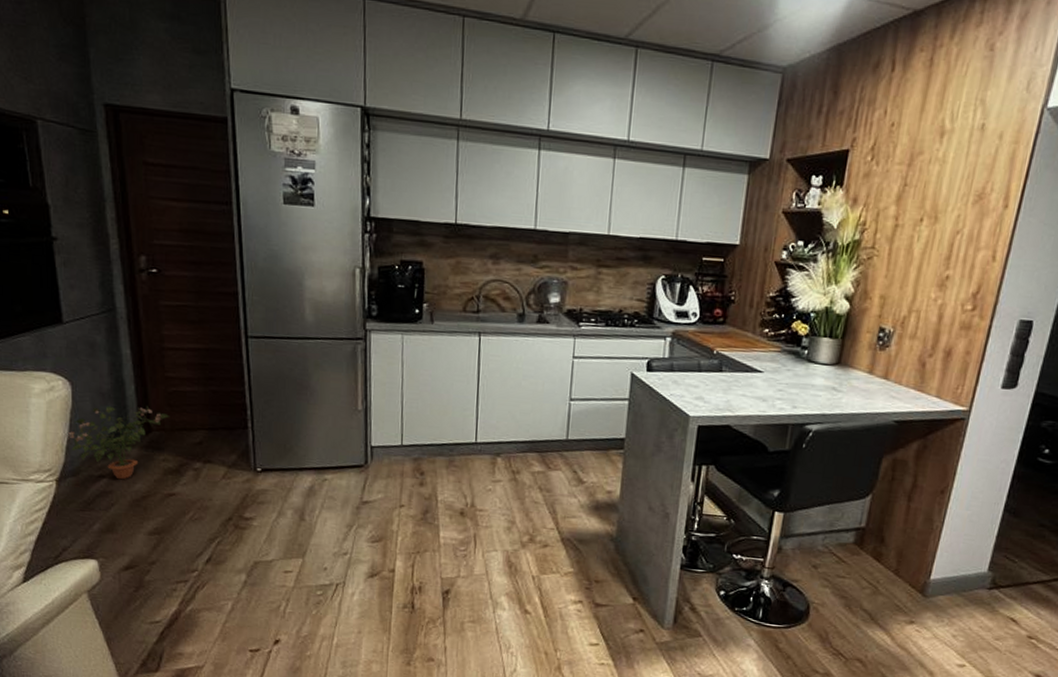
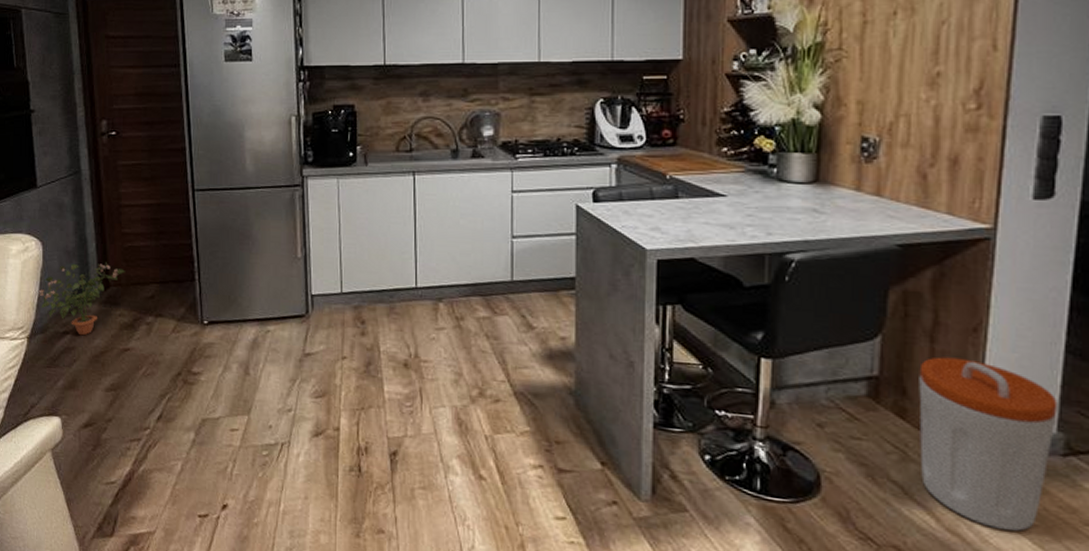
trash can: none [885,512,992,645] -> present [919,356,1058,531]

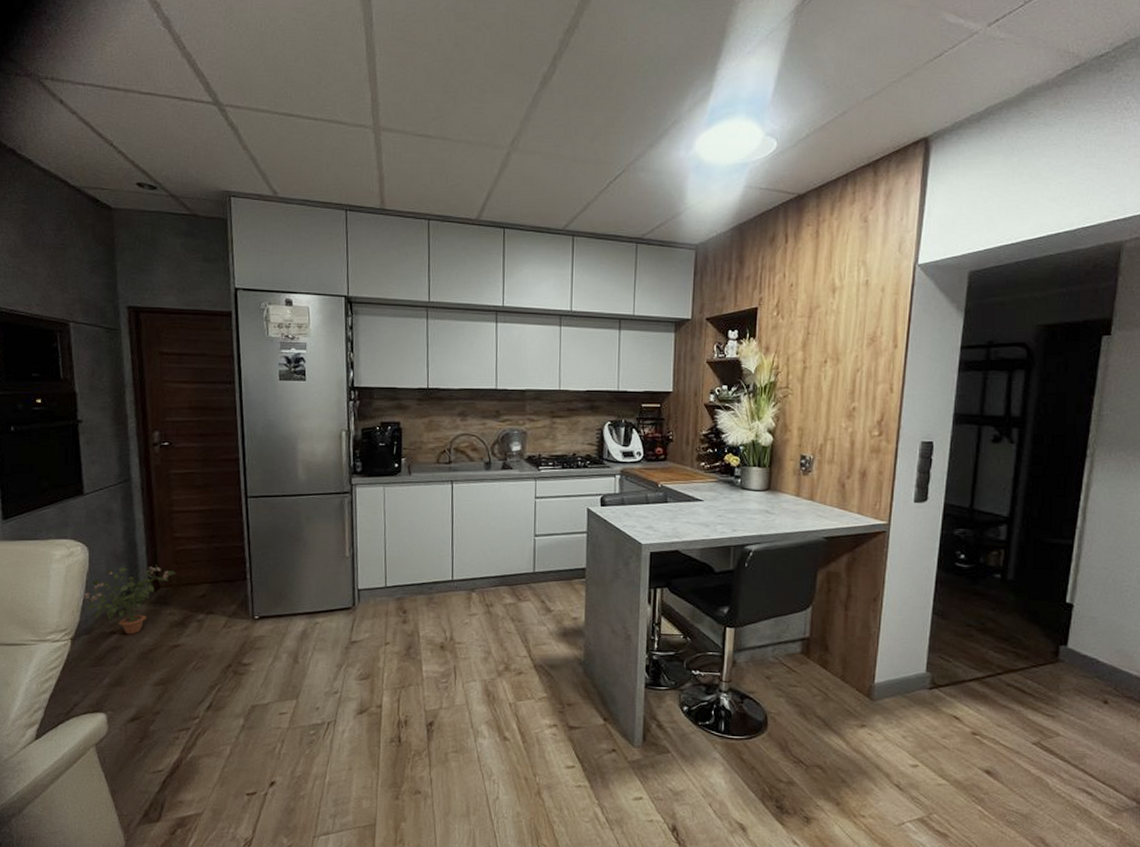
trash can: present [919,356,1058,531] -> none [836,621,927,746]

